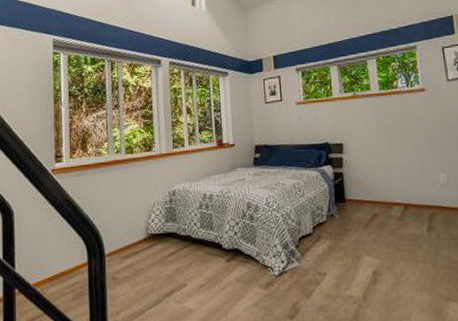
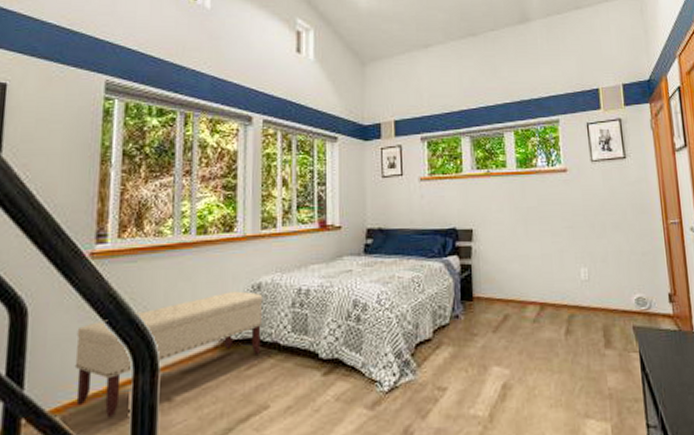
bench: none [47,196,178,290] -> present [74,291,263,418]

